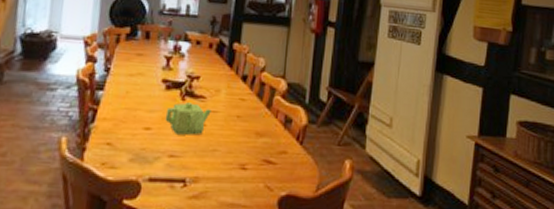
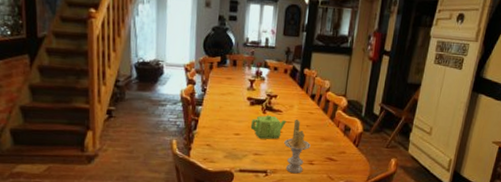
candle: none [208,108,243,183] -> present [284,120,311,174]

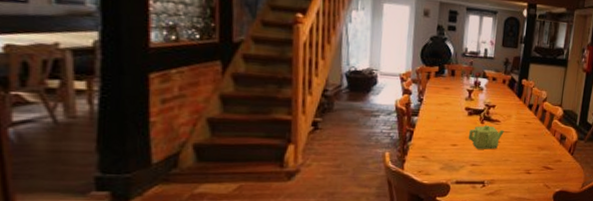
candle: present [284,120,311,174] -> none [502,129,528,184]

